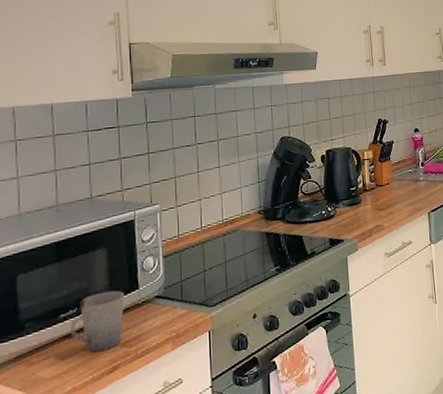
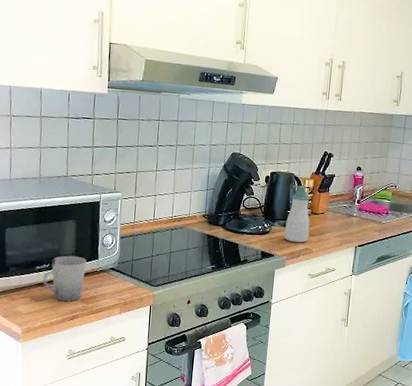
soap bottle: none [350,158,378,222] -> present [284,185,310,243]

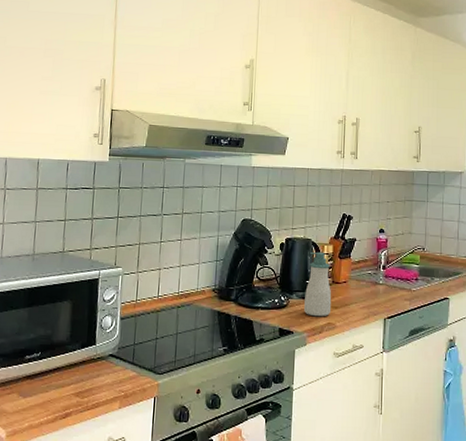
cup: present [42,255,86,301] -> none [32,341,82,396]

